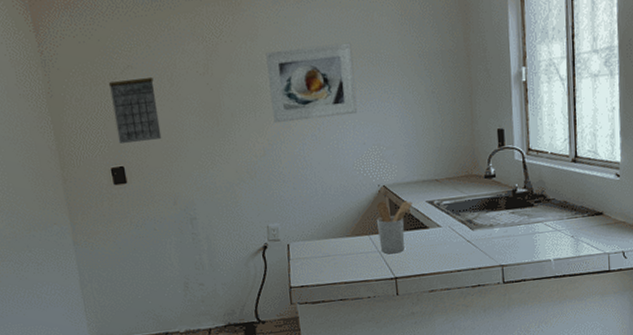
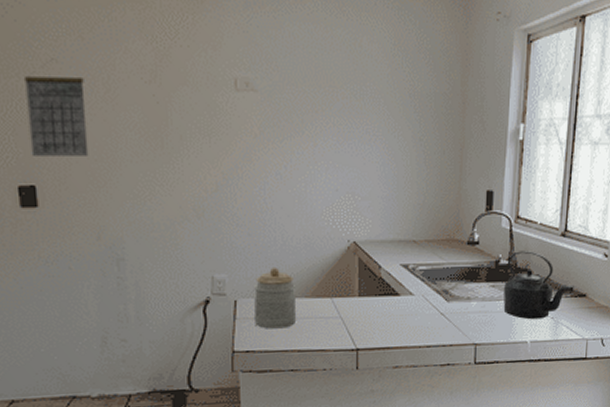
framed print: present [266,42,358,124] -> none [230,65,333,155]
jar: none [302,213,341,266] -> present [253,267,297,329]
utensil holder: present [376,200,413,254] -> none [341,259,385,322]
kettle: none [522,178,590,240] -> present [503,251,574,320]

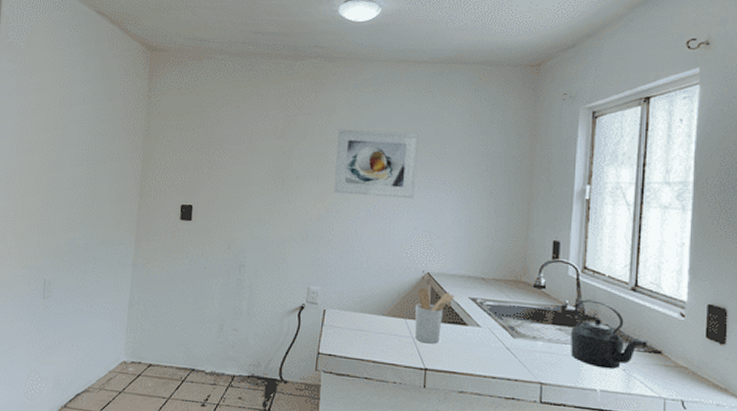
calendar: present [23,58,89,156] -> none [193,119,236,187]
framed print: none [230,65,333,155] -> present [334,128,419,199]
jar: present [253,267,297,329] -> none [337,286,376,340]
utensil holder: none [341,259,385,322] -> present [414,287,455,344]

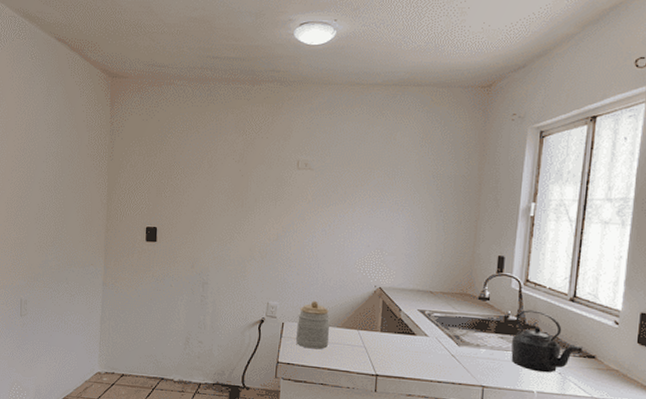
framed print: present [334,128,419,199] -> none [291,151,372,219]
jar: none [337,286,376,340] -> present [295,300,331,350]
utensil holder: present [414,287,455,344] -> none [367,301,404,353]

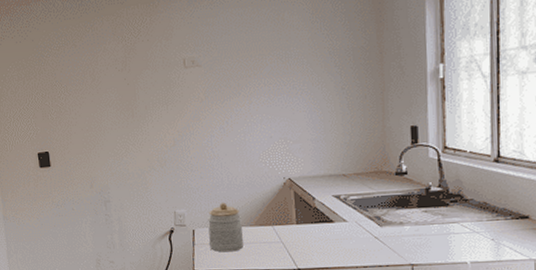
kettle: present [511,310,583,373] -> none [436,177,514,242]

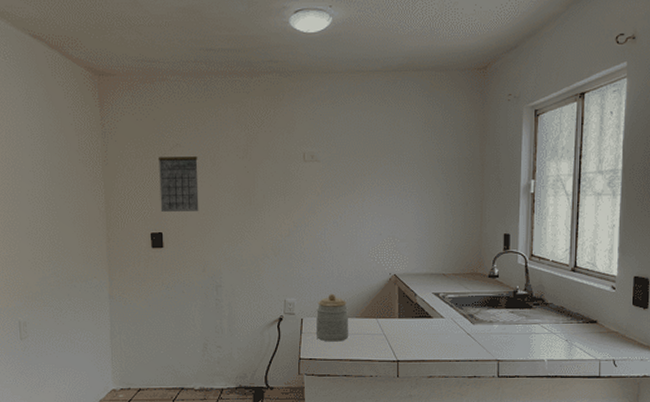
calendar: none [39,62,83,131] -> present [157,144,199,212]

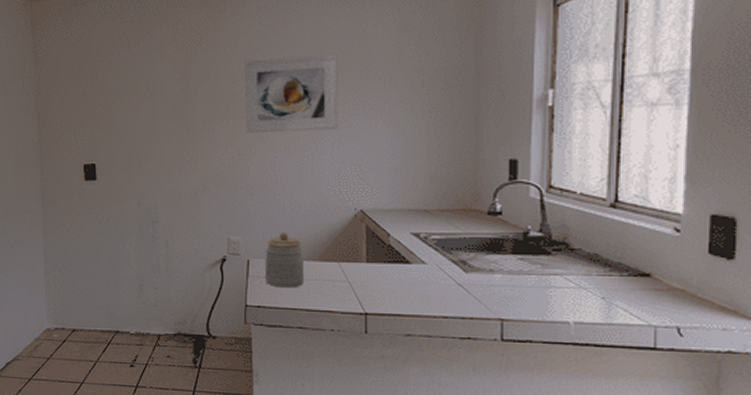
calendar: present [157,144,199,212] -> none [90,68,133,142]
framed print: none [300,143,377,208] -> present [244,54,339,134]

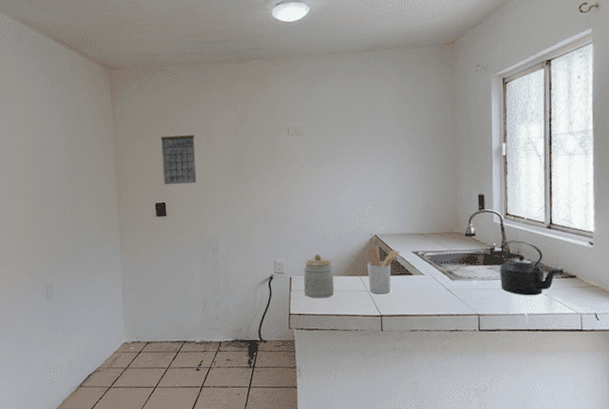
calendar: none [90,68,133,142] -> present [160,125,197,184]
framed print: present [244,54,339,134] -> none [284,116,357,177]
utensil holder: none [348,227,394,287] -> present [367,248,400,294]
kettle: none [534,223,632,299] -> present [499,240,564,296]

